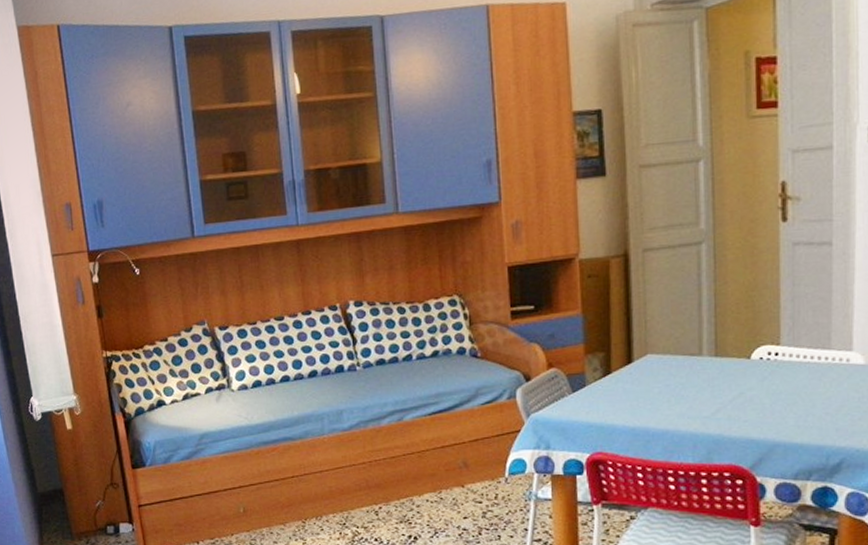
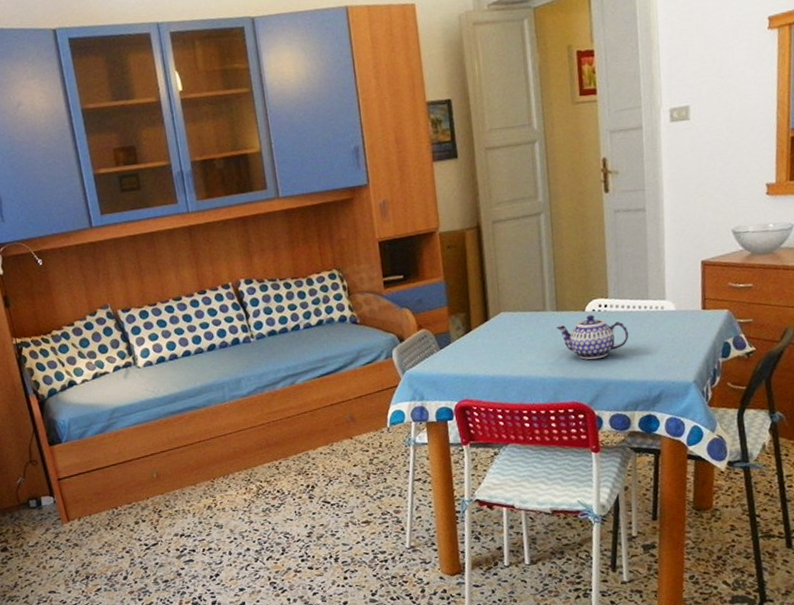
teapot: none [714,363,804,416] -> present [556,315,629,360]

